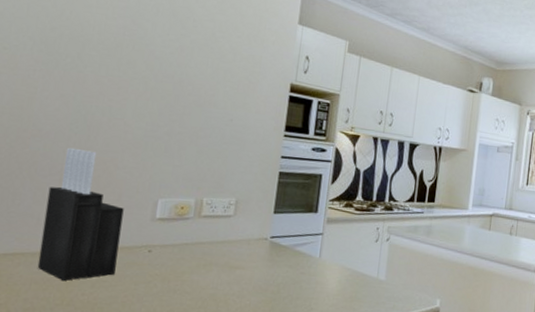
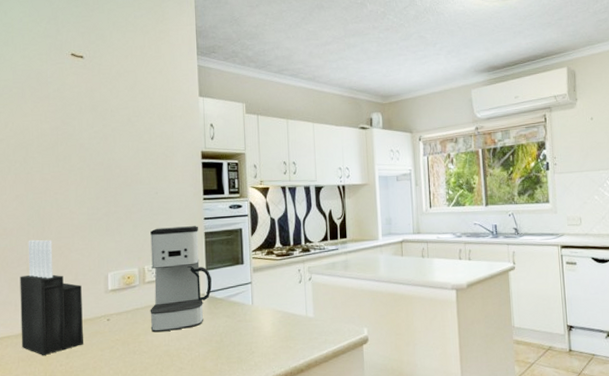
coffee maker: none [198,158,279,274] -> present [150,226,212,333]

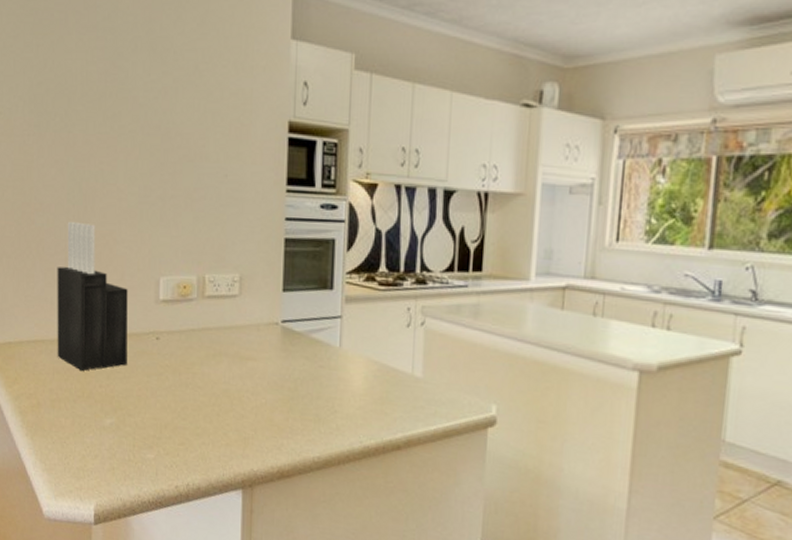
coffee maker: present [150,226,212,333] -> none [208,224,289,366]

